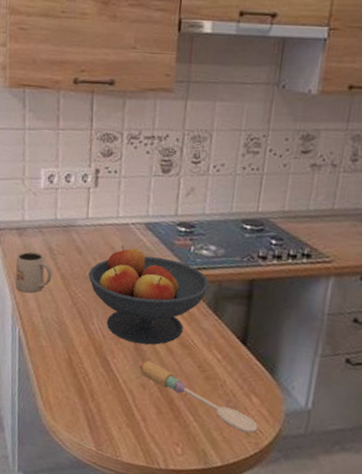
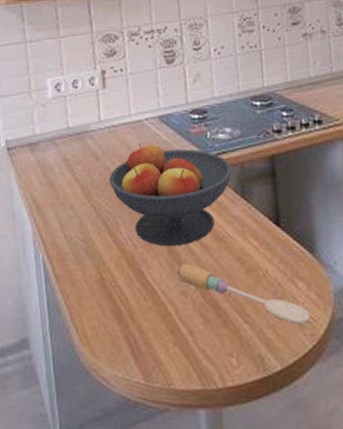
mug: present [15,251,52,293] -> none [31,165,71,213]

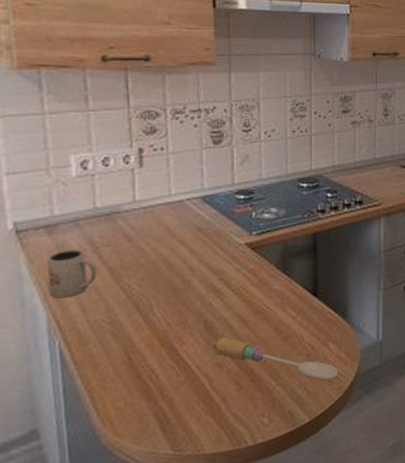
mug: none [31,165,71,213] -> present [47,248,97,298]
fruit bowl: present [109,143,232,247] -> none [142,223,275,323]

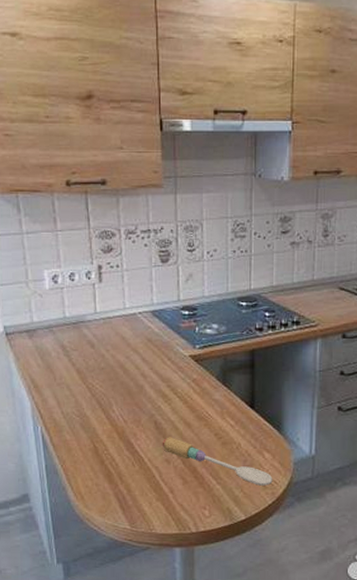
mug: present [47,248,97,298] -> none [29,350,68,392]

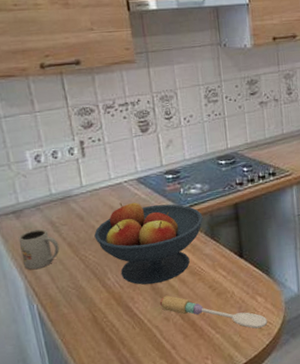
mug: none [29,350,68,392] -> present [18,228,60,270]
fruit bowl: none [103,334,216,423] -> present [94,202,203,285]

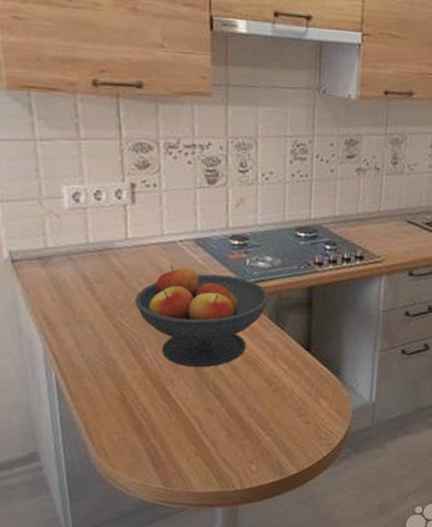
mug: present [18,228,60,270] -> none [42,282,90,331]
spoon: present [159,295,268,329] -> none [203,383,329,436]

